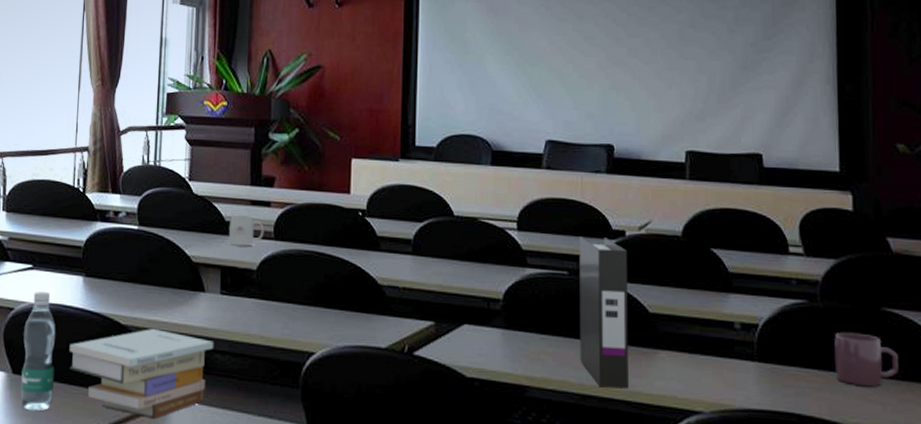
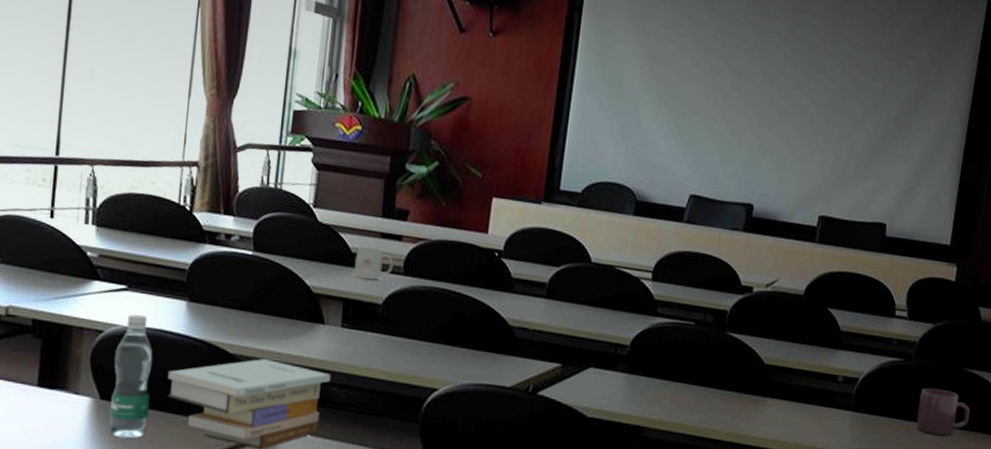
binder: present [579,237,629,389] -> none [696,290,752,432]

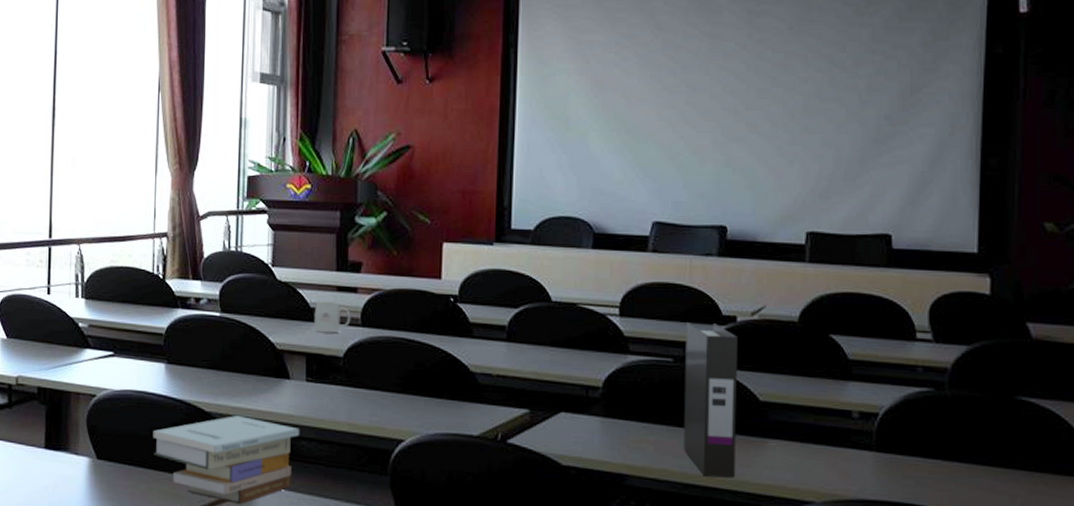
bottle: present [109,314,154,439] -> none [105,379,140,496]
binder: none [696,290,752,432] -> present [683,322,738,478]
mug: present [916,388,970,436] -> none [960,421,1031,478]

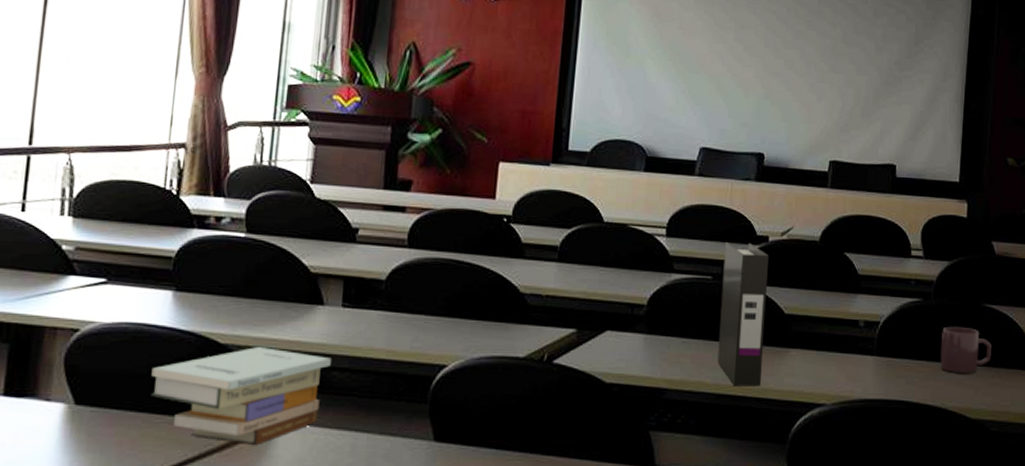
mug: present [313,301,351,333] -> none [354,221,397,255]
mug: none [960,421,1031,478] -> present [940,326,992,374]

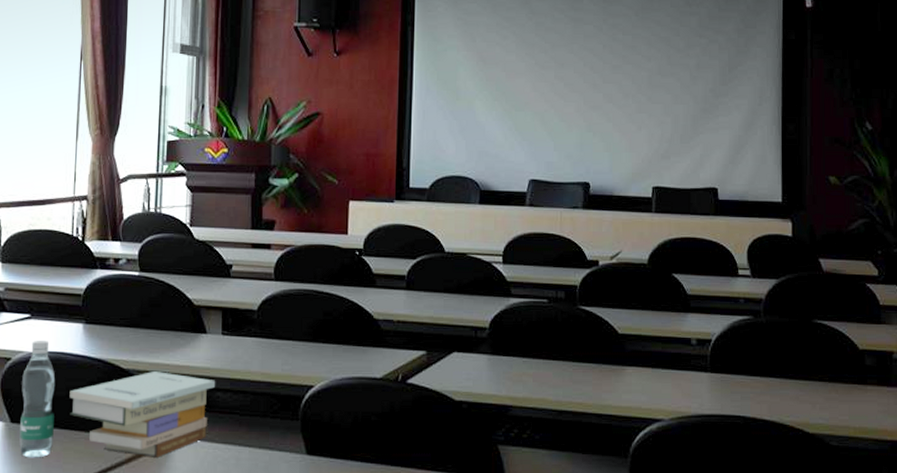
bottle: none [84,310,136,446] -> present [19,341,56,458]
binder: present [717,242,769,387] -> none [557,267,600,403]
mug: present [940,326,992,374] -> none [773,342,826,389]

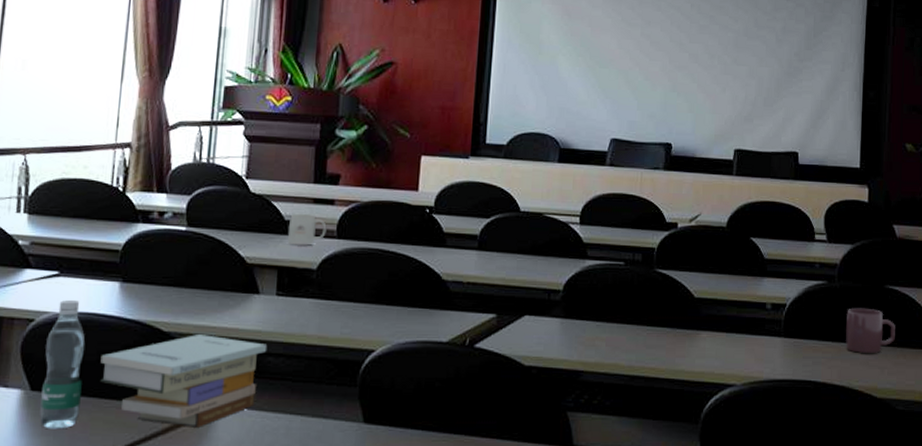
mug: none [229,258,265,288] -> present [287,214,327,246]
mug: none [773,342,826,389] -> present [845,308,895,354]

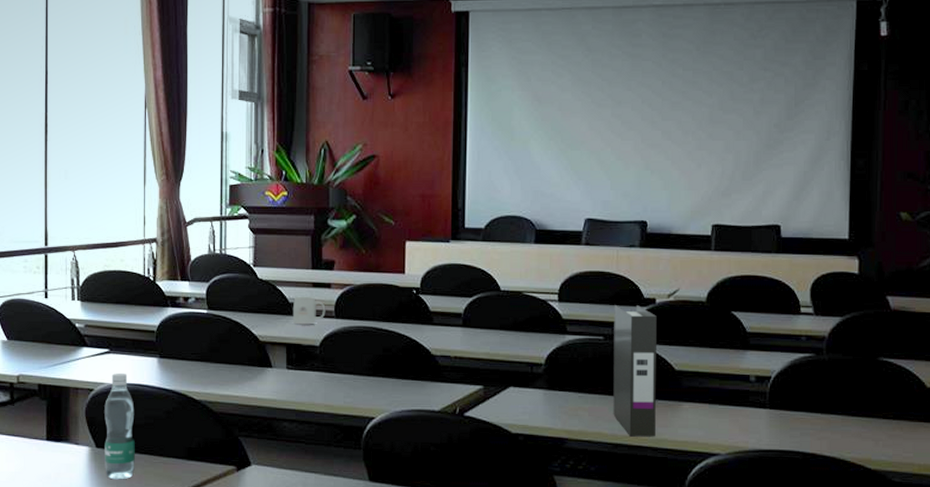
books: present [100,335,268,427] -> none [148,403,282,481]
binder: none [631,229,678,368] -> present [613,305,657,437]
mug: present [845,308,895,354] -> none [835,380,891,426]

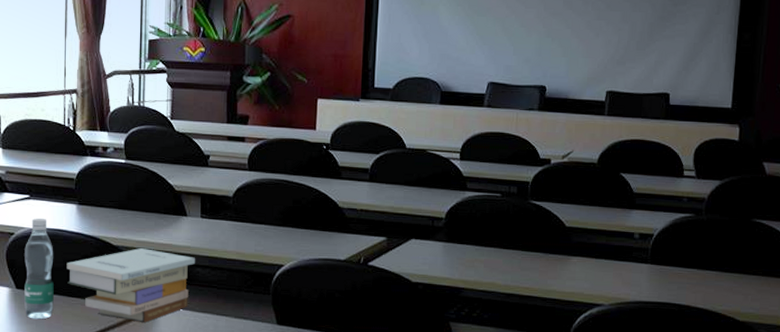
books: none [148,403,282,481] -> present [66,248,196,323]
mug: present [292,297,326,325] -> none [207,149,240,176]
binder: present [613,305,657,437] -> none [507,165,551,288]

